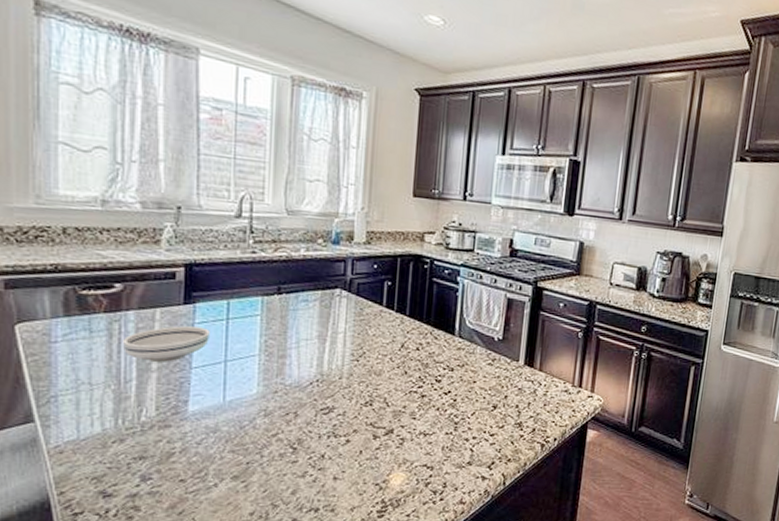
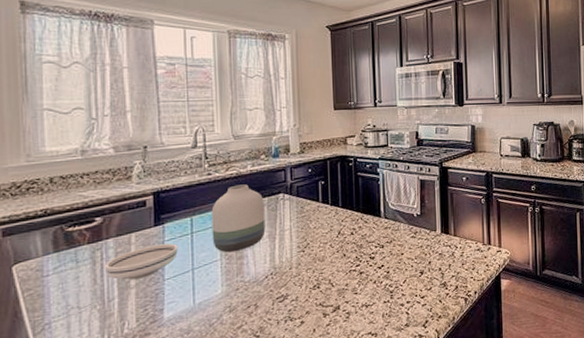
vase: none [251,270,317,349] -> present [211,184,266,253]

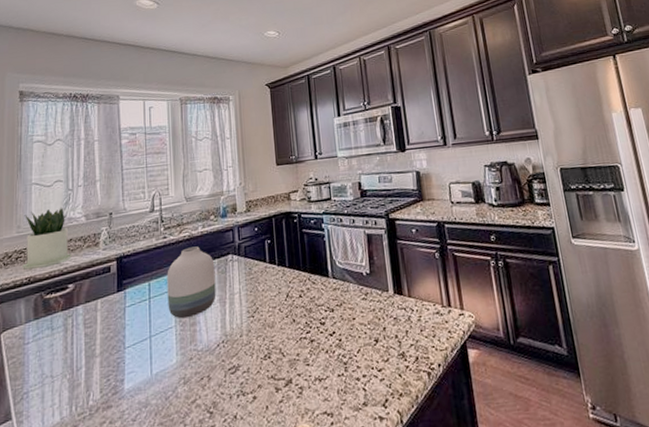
planter: none [34,136,99,201] -> present [21,207,73,270]
bowl: present [104,243,178,280] -> none [74,309,137,348]

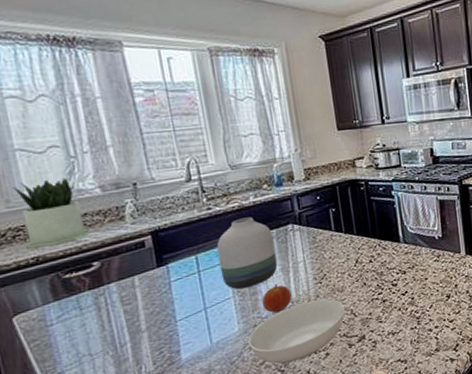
bowl: none [183,334,275,404] -> present [248,298,346,364]
fruit: none [199,315,226,347] -> present [262,284,292,314]

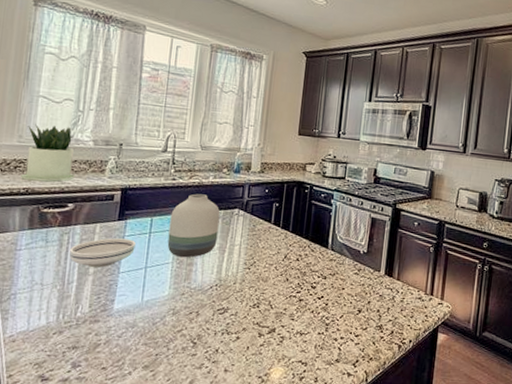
bowl: none [110,283,187,324] -> present [69,238,136,268]
bowl: present [248,298,346,364] -> none [173,283,265,337]
fruit: present [262,284,292,314] -> none [194,260,222,287]

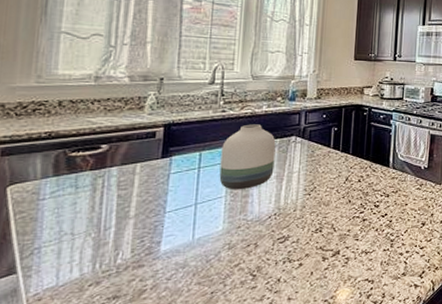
planter: present [19,124,76,182] -> none [40,62,110,124]
bowl: present [69,238,136,268] -> none [104,177,183,210]

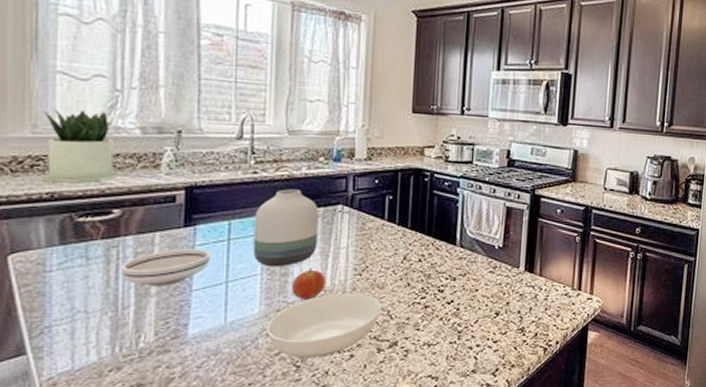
planter: none [40,62,110,124] -> present [39,109,120,183]
bowl: none [104,177,183,210] -> present [120,249,211,286]
bowl: none [228,210,327,268] -> present [267,293,382,358]
fruit: none [250,190,280,218] -> present [291,268,326,300]

